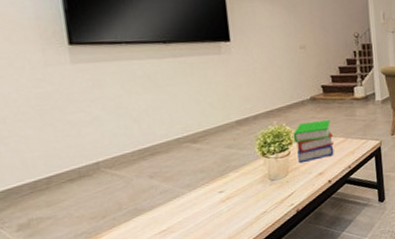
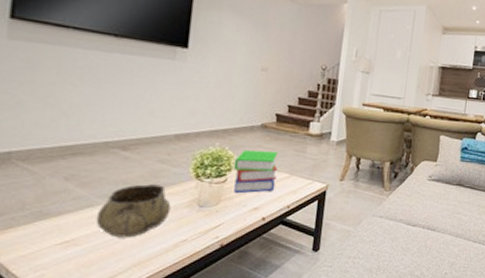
decorative bowl: none [184,167,247,220] -> present [96,184,171,238]

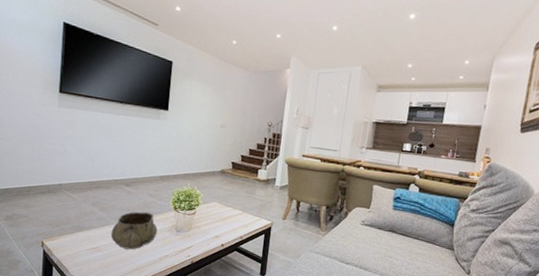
book: present [233,150,277,194] -> none [200,190,233,224]

